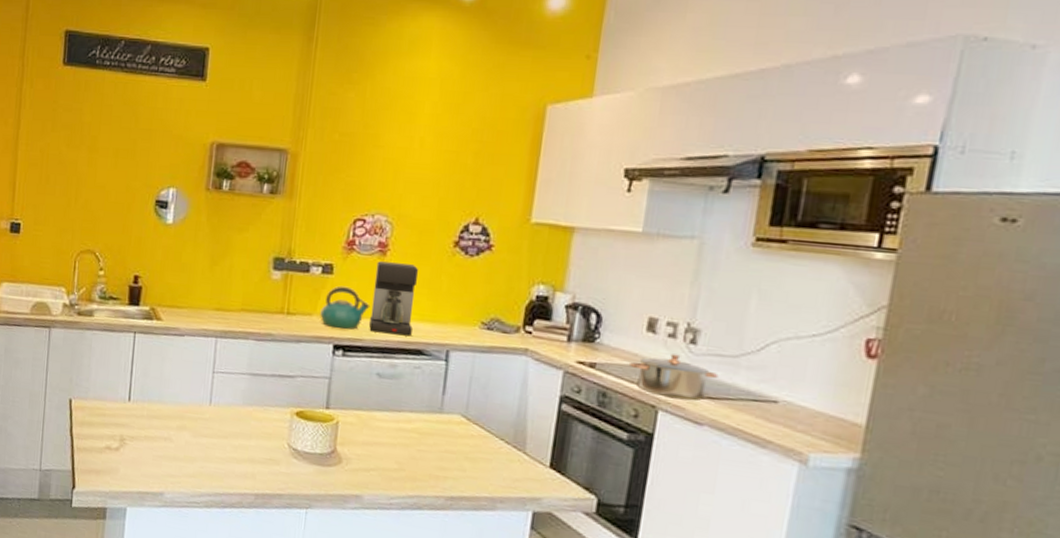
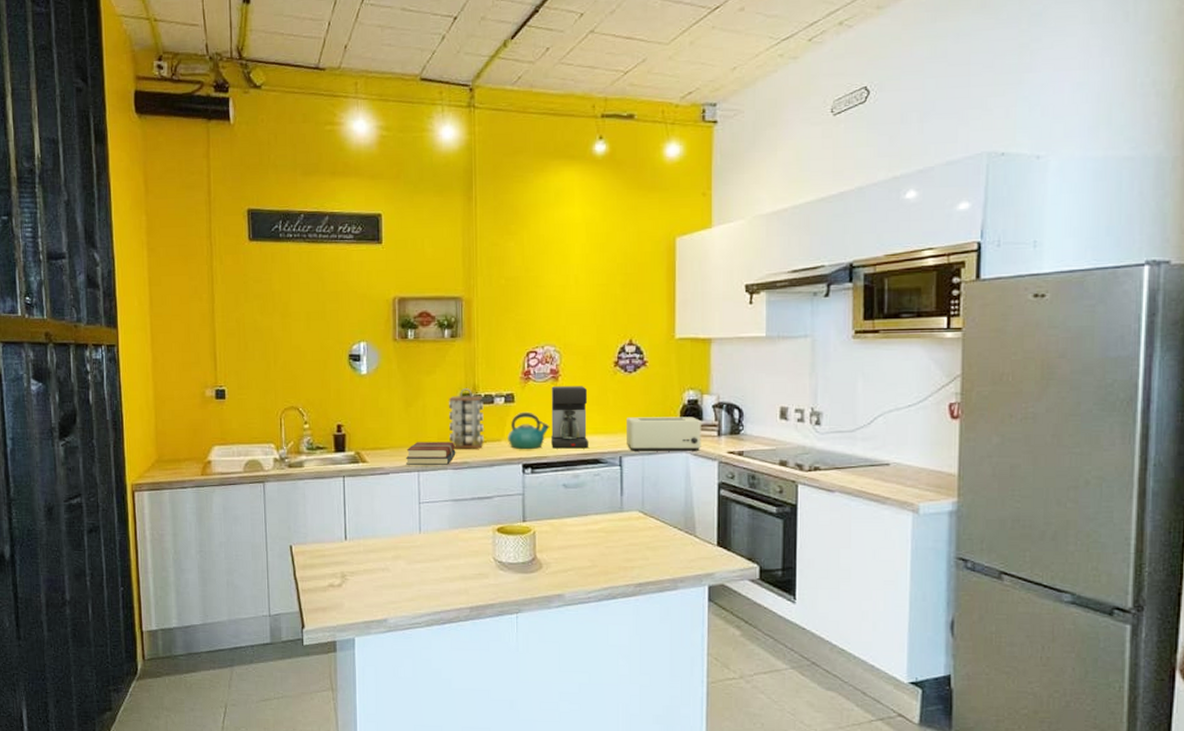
books: none [203,304,261,335] -> present [405,442,456,465]
spice rack: none [255,252,298,321] -> present [449,388,484,449]
toaster: none [457,306,549,356] -> present [627,417,701,451]
cooking pot: present [628,354,719,402] -> none [769,435,841,473]

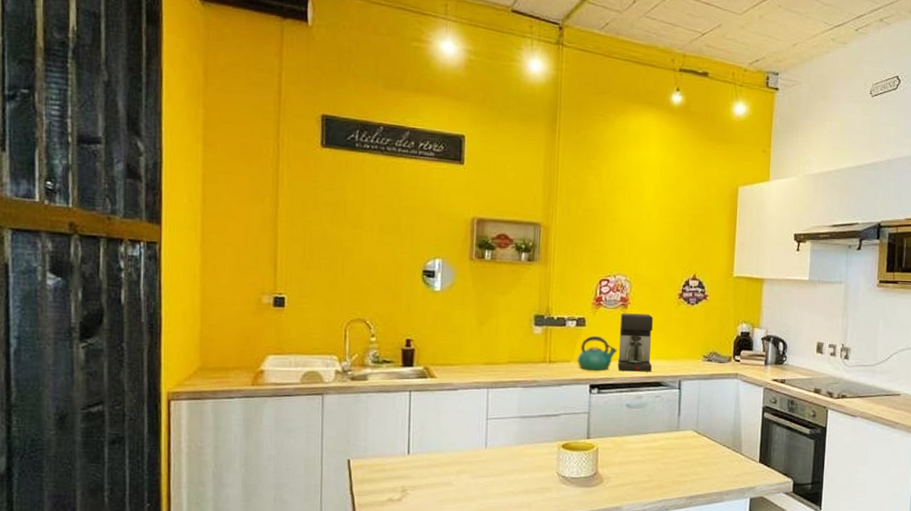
books: present [405,442,456,465] -> none [475,359,526,383]
spice rack: present [449,388,484,449] -> none [521,310,556,369]
toaster: present [627,417,701,451] -> none [686,345,751,378]

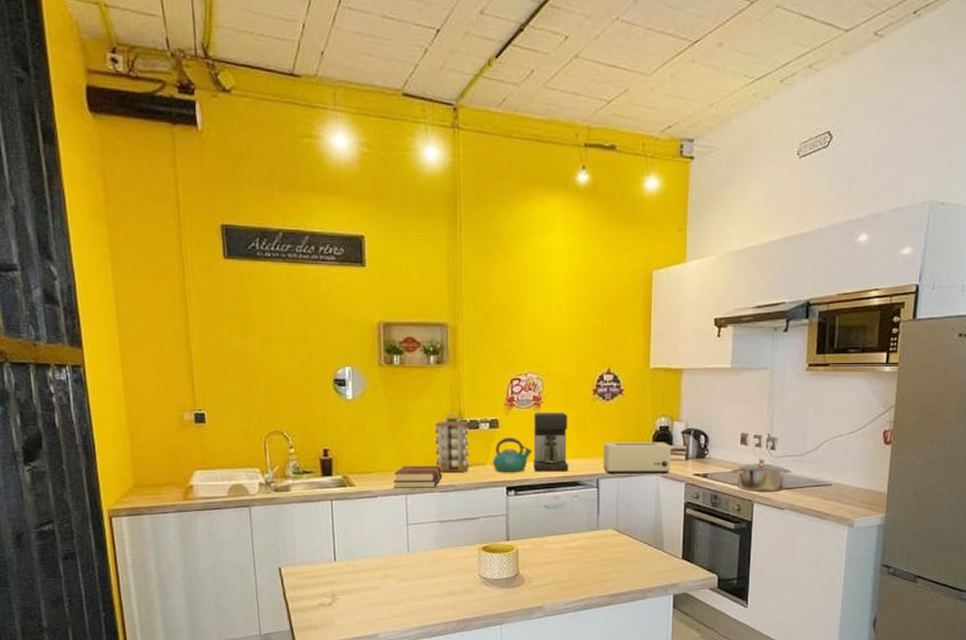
books: none [475,359,526,383] -> present [393,466,442,488]
spice rack: none [521,310,556,369] -> present [435,414,470,473]
toaster: none [686,345,751,378] -> present [603,442,671,474]
cooking pot: none [806,367,864,400] -> present [730,459,792,493]

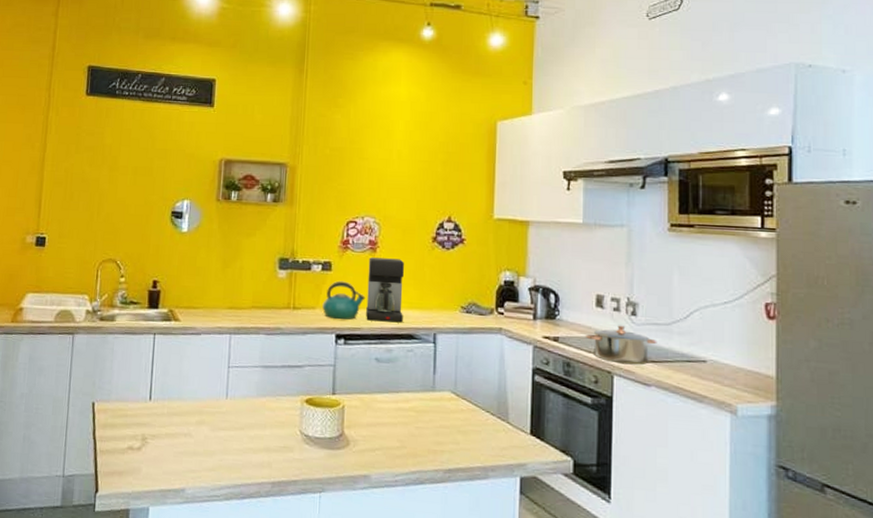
books: present [393,466,442,488] -> none [218,303,270,330]
spice rack: present [435,414,470,473] -> none [264,253,301,315]
toaster: present [603,442,671,474] -> none [442,294,517,334]

